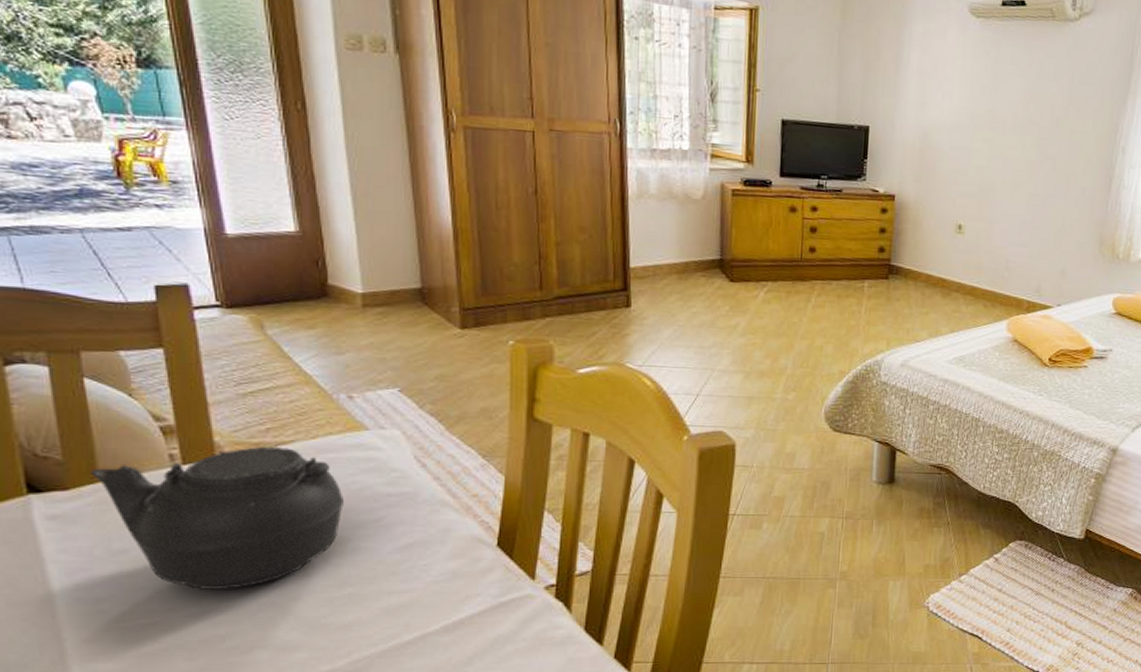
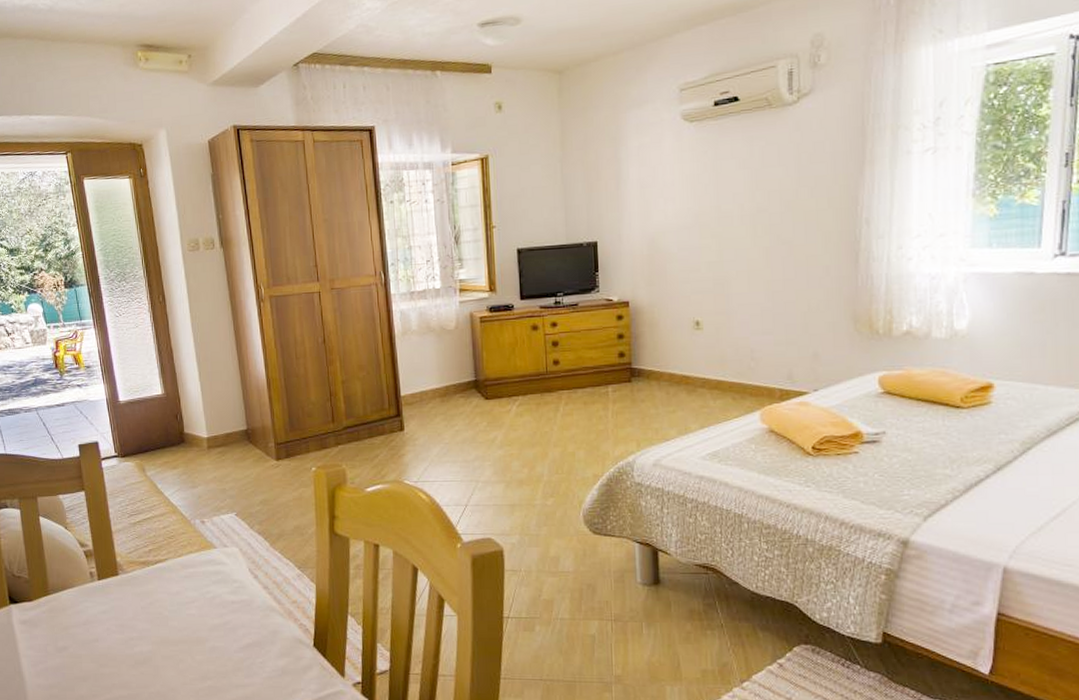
teapot: present [90,447,344,589] -> none [44,565,202,680]

